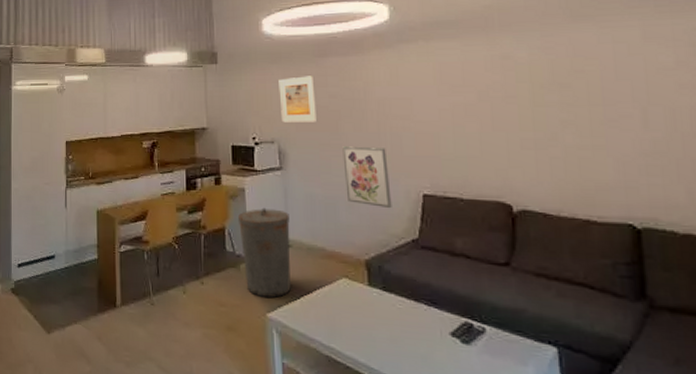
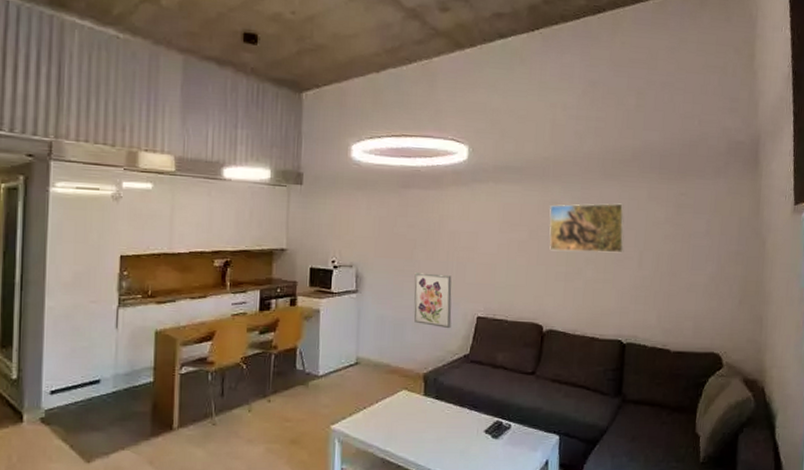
trash can: present [237,207,291,298] -> none [310,328,360,412]
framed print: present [278,76,318,123] -> none [361,205,396,250]
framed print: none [501,49,618,114] -> present [549,203,624,253]

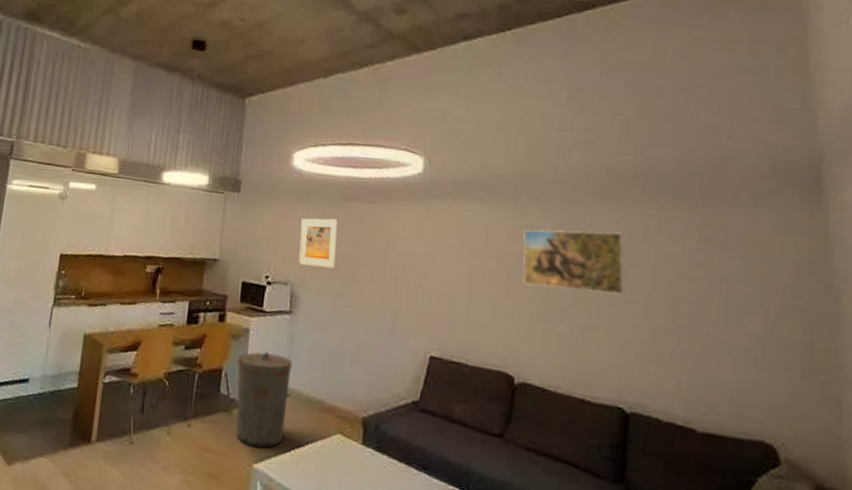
trash can: none [310,328,360,412] -> present [236,351,292,448]
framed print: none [361,205,396,250] -> present [298,218,339,269]
wall art: present [414,273,452,329] -> none [354,297,400,367]

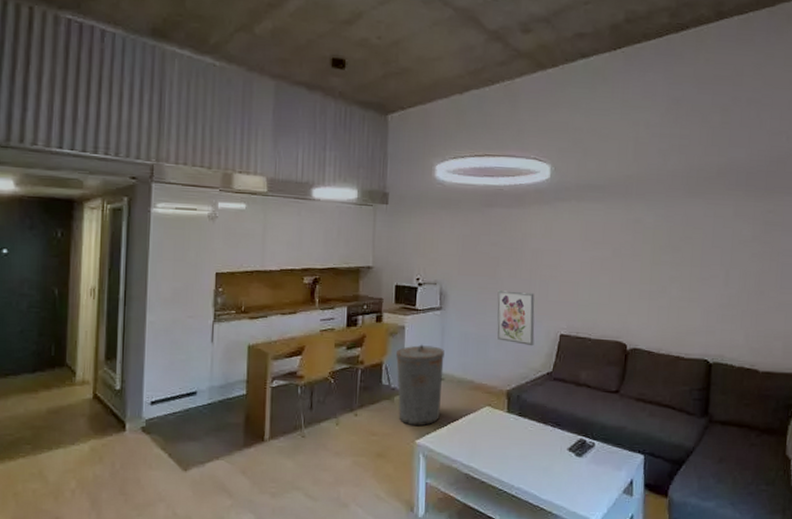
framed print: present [298,218,339,269] -> none [445,223,480,267]
wall art: none [354,297,400,367] -> present [497,290,535,346]
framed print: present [522,229,625,295] -> none [632,221,710,272]

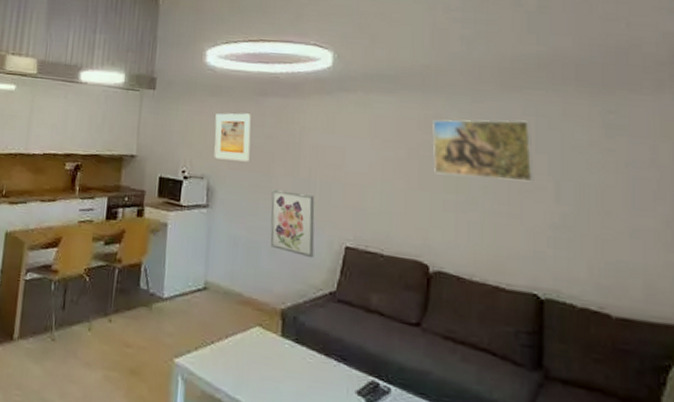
trash can: present [395,344,444,427] -> none [156,245,210,342]
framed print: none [445,223,480,267] -> present [214,113,253,162]
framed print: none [632,221,710,272] -> present [432,119,534,182]

